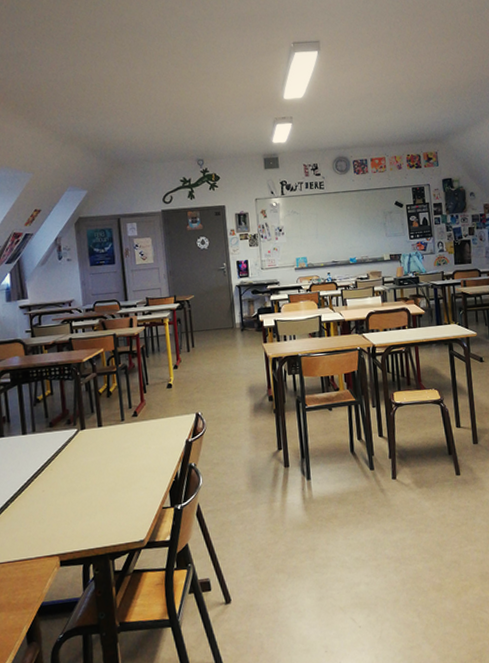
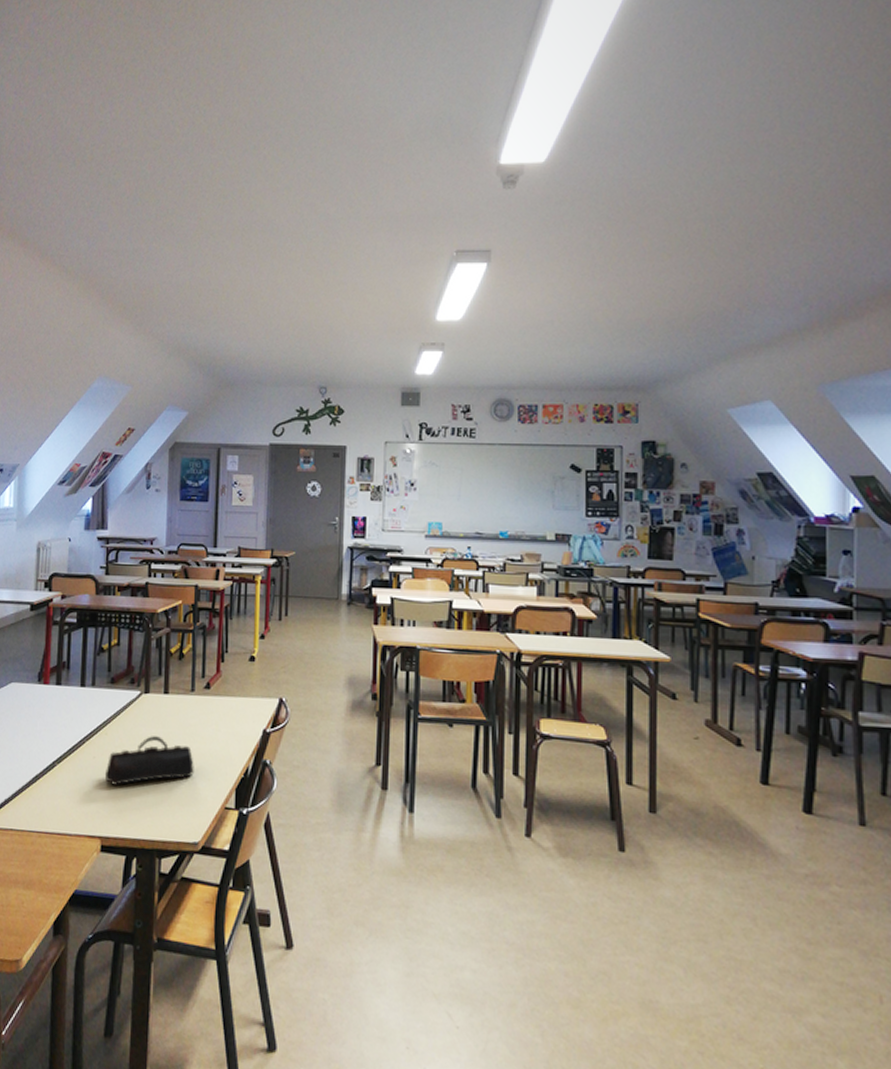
pencil case: none [54,462,133,510] -> present [104,736,194,786]

